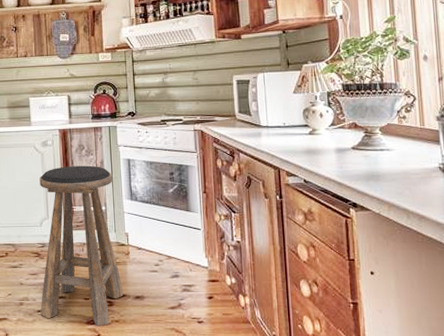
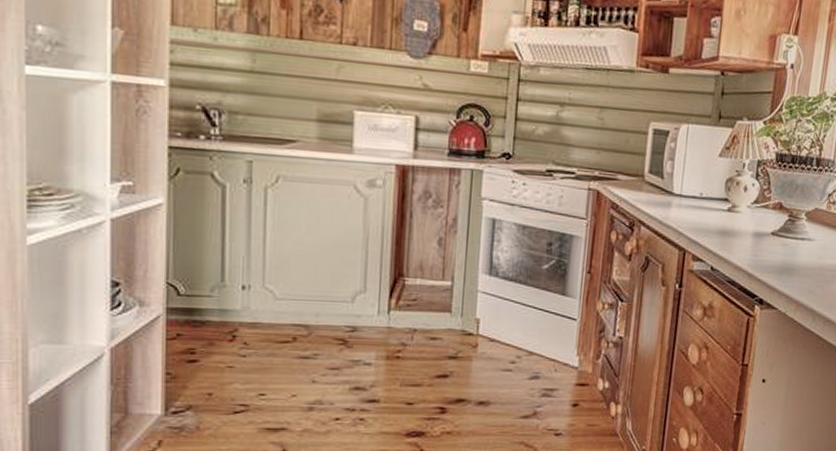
stool: present [39,165,123,326] -> none [339,219,468,439]

